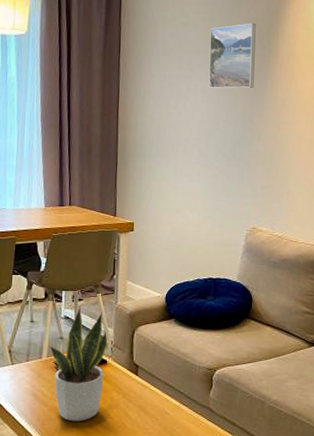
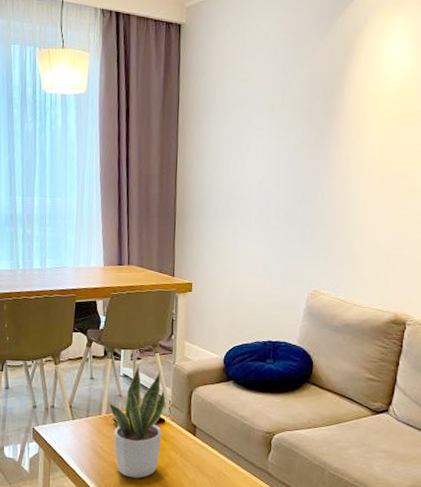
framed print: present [208,23,256,89] -> none [269,78,320,147]

